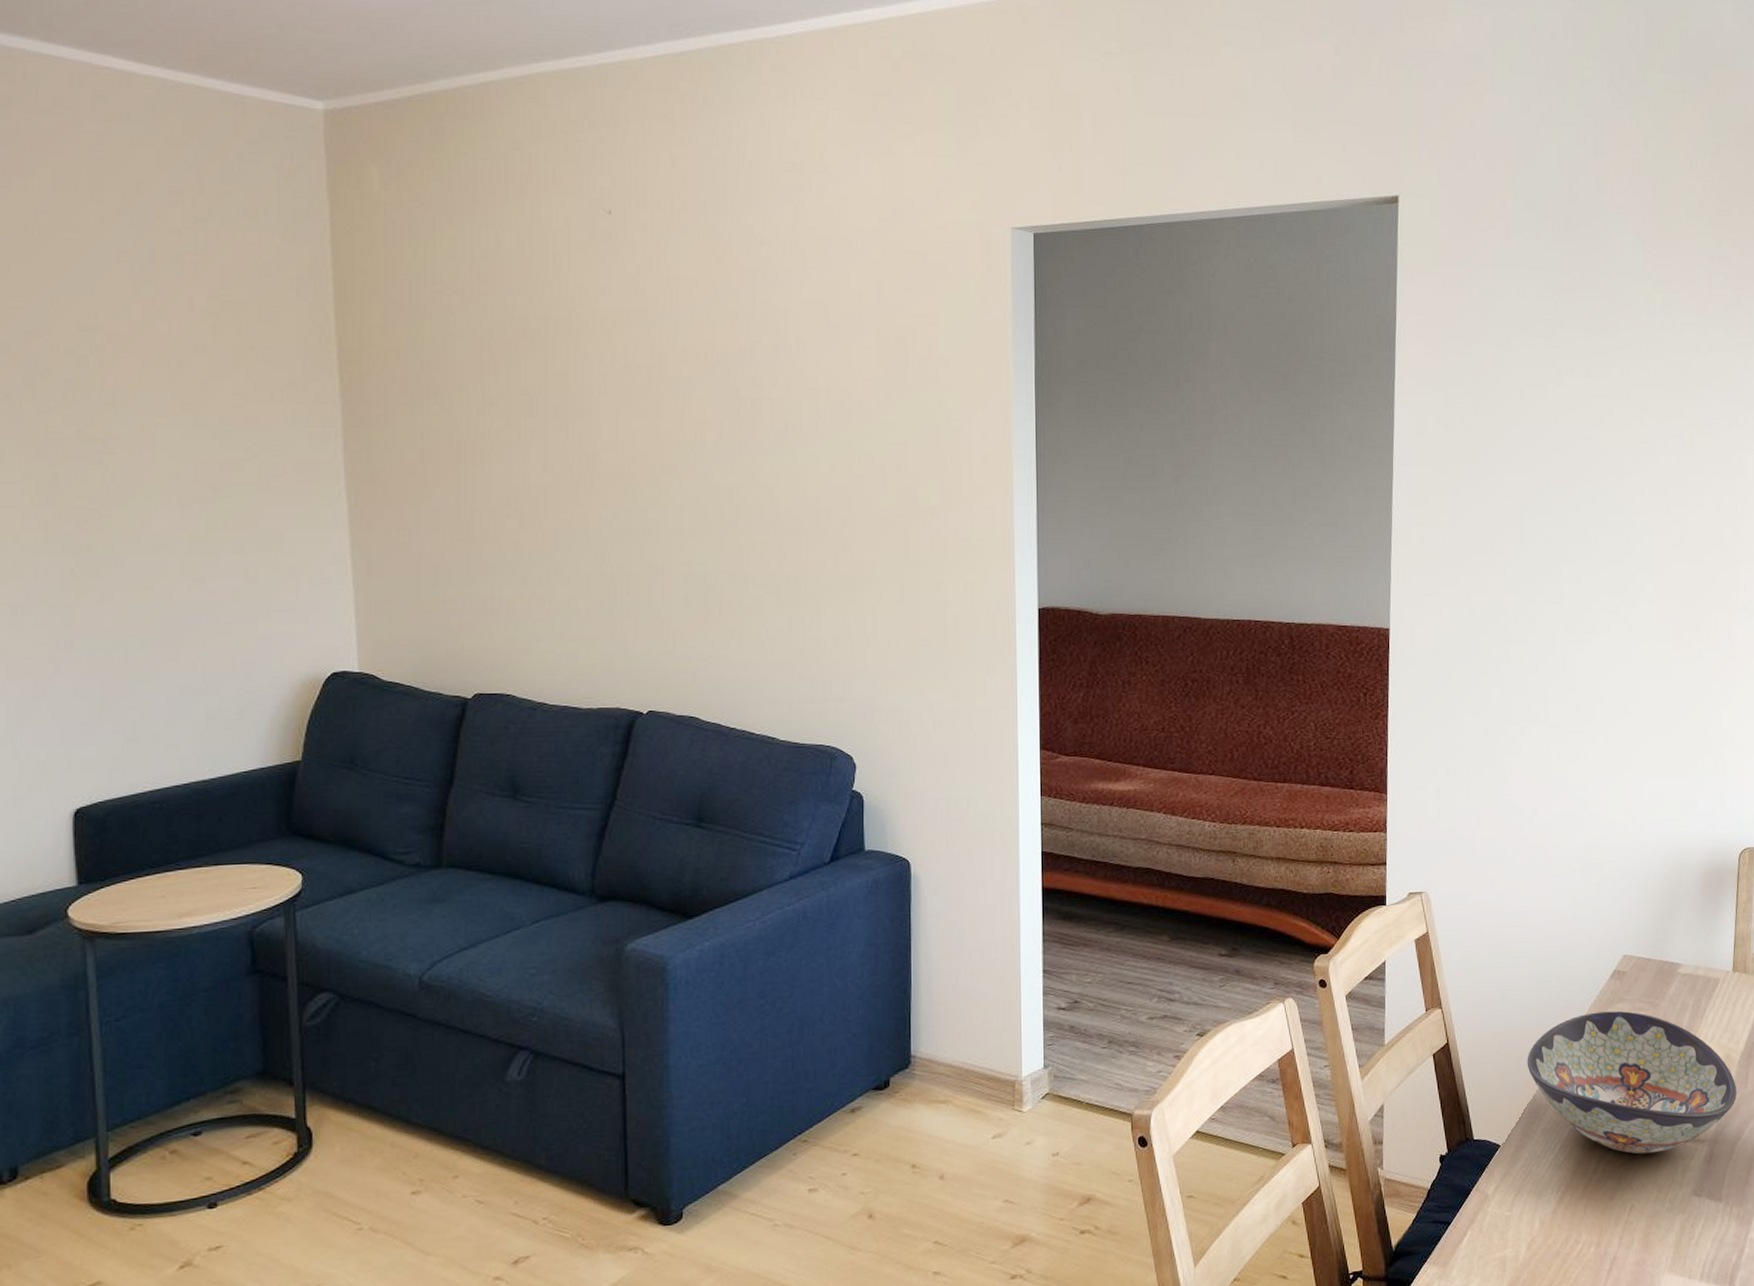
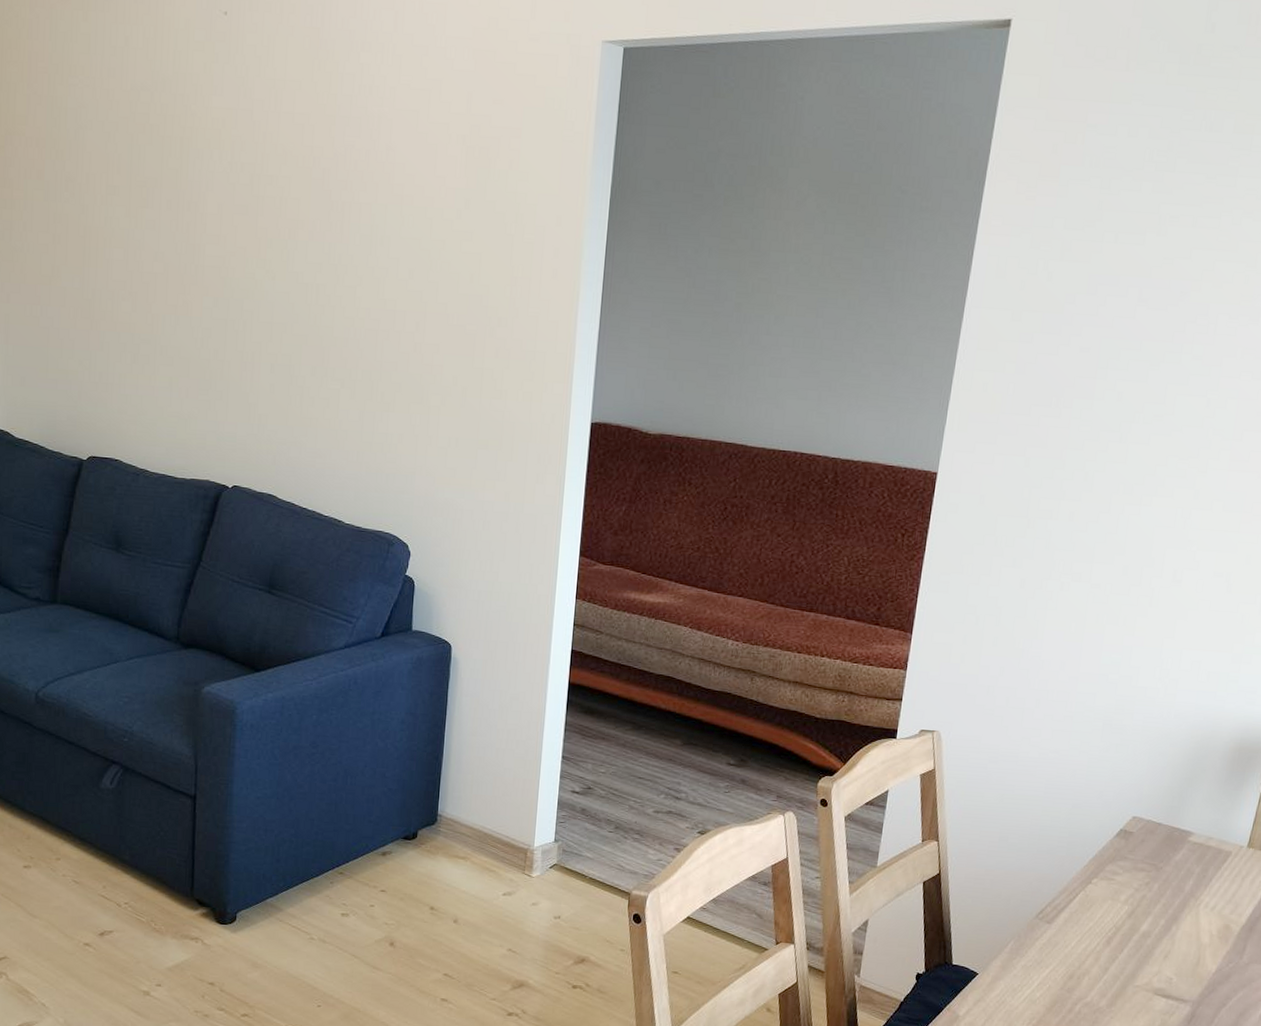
decorative bowl: present [1527,1010,1737,1154] -> none [1016,866,1231,1004]

